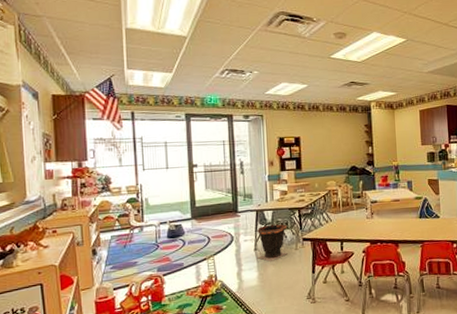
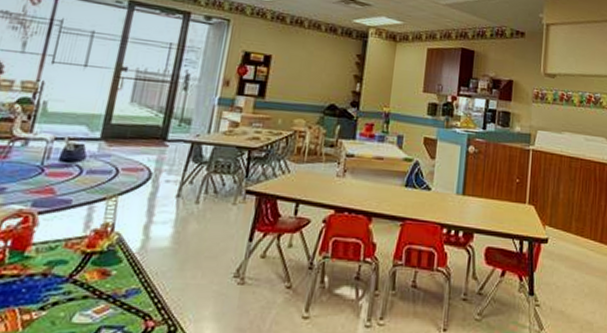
waste bin: present [257,224,288,262] -> none [178,163,229,216]

